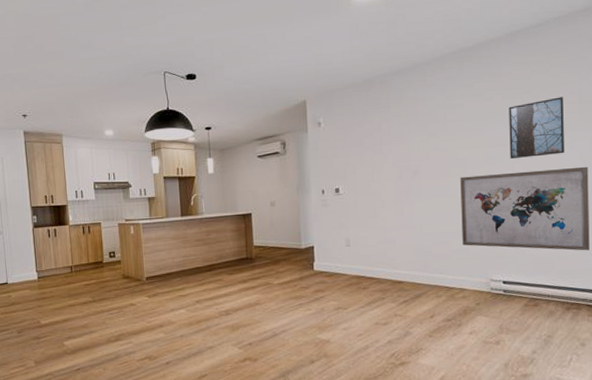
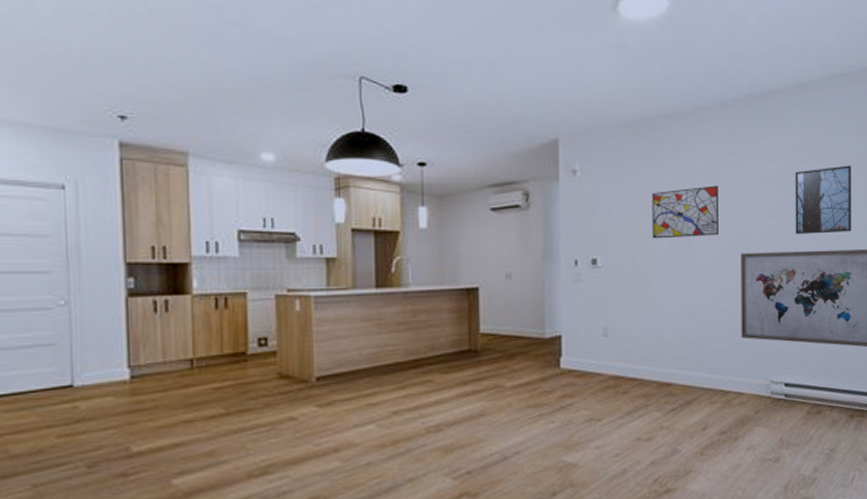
wall art: none [382,124,440,170] -> present [652,185,718,239]

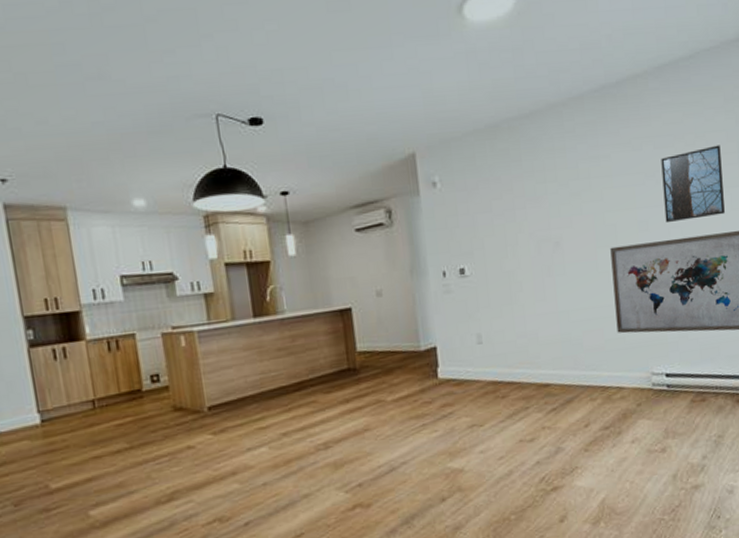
wall art: present [652,185,718,239] -> none [514,181,586,243]

